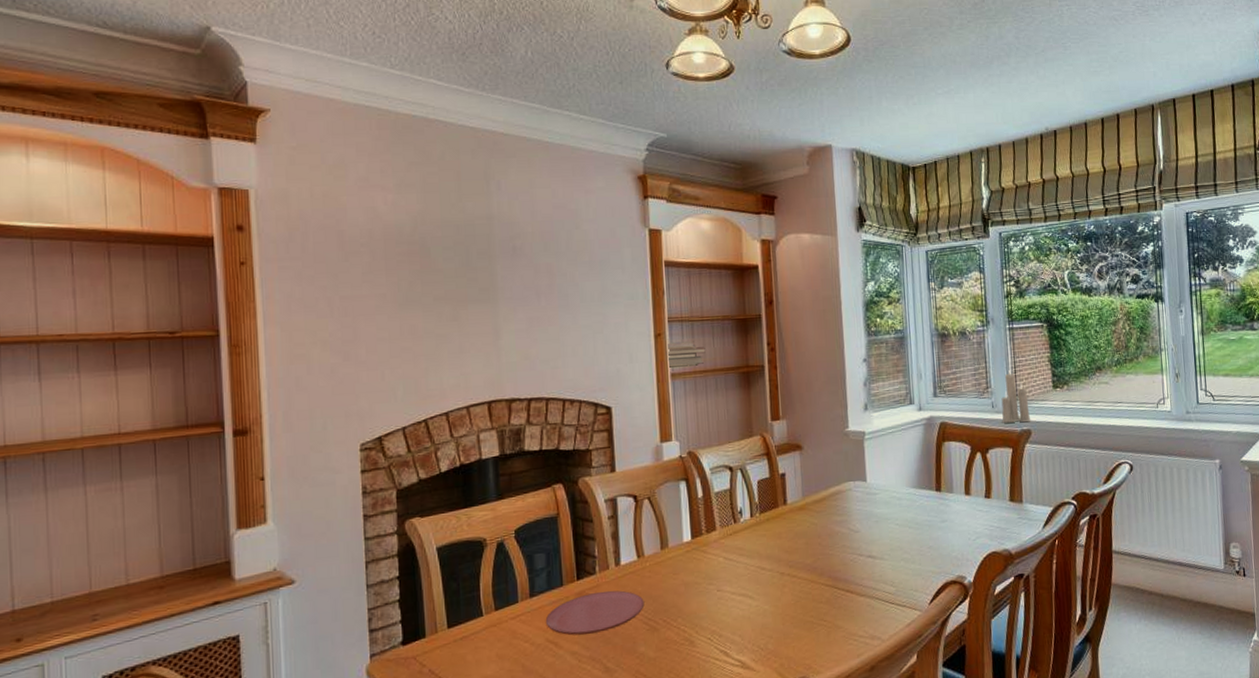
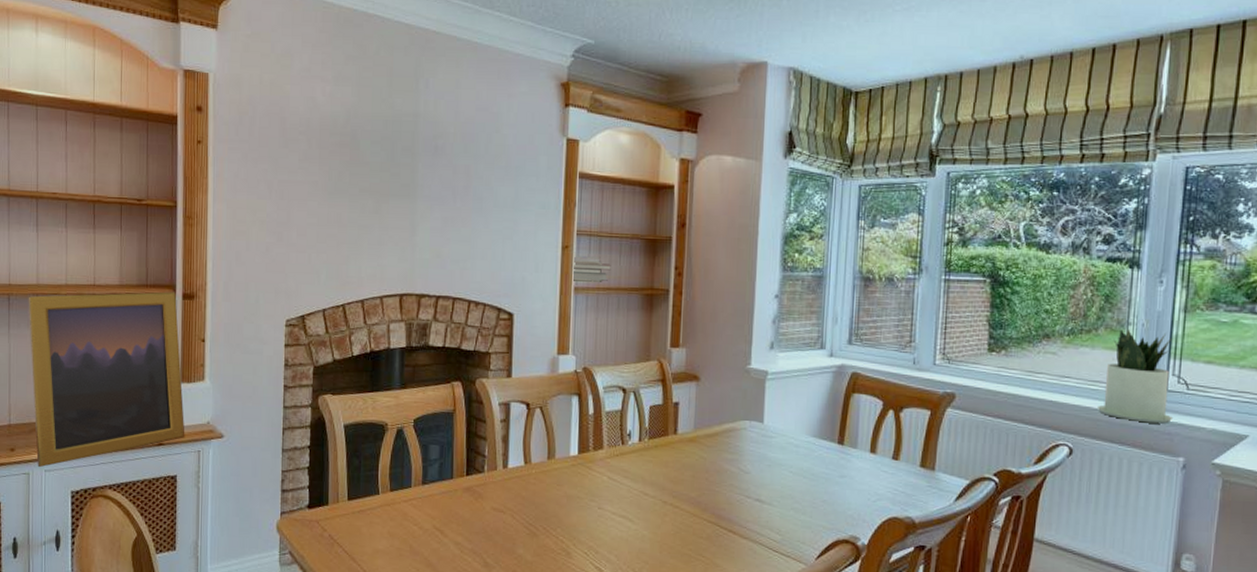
picture frame: none [31,430,247,656] -> present [28,291,185,468]
plate: present [545,590,645,636] -> none [434,490,527,528]
candle: present [1001,370,1030,423] -> none [922,326,957,385]
planter: none [1147,354,1207,435] -> present [1098,329,1174,424]

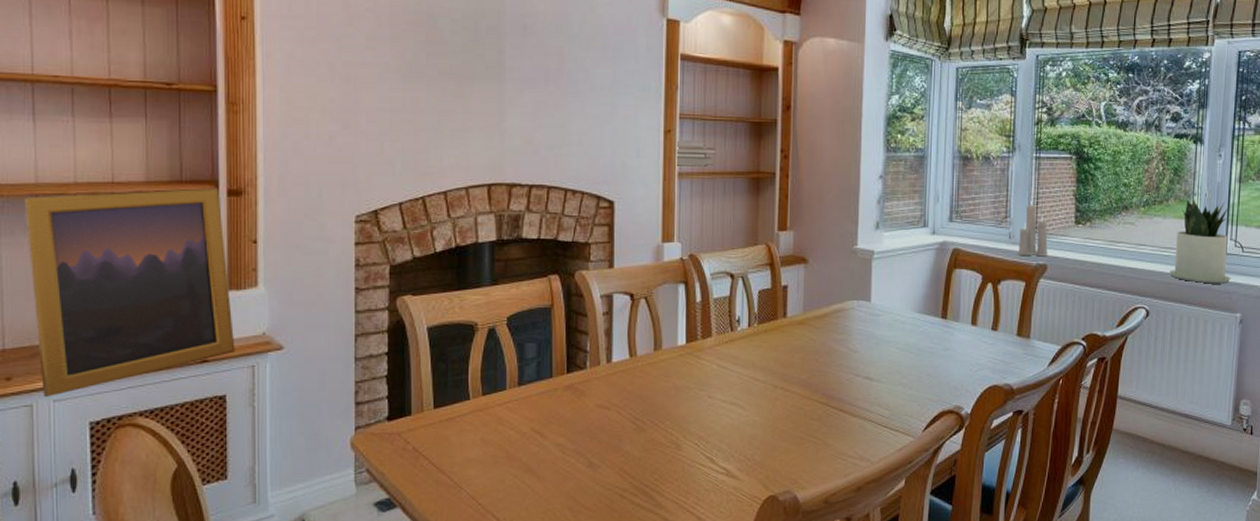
candle: none [922,326,957,385] -> present [1017,201,1048,257]

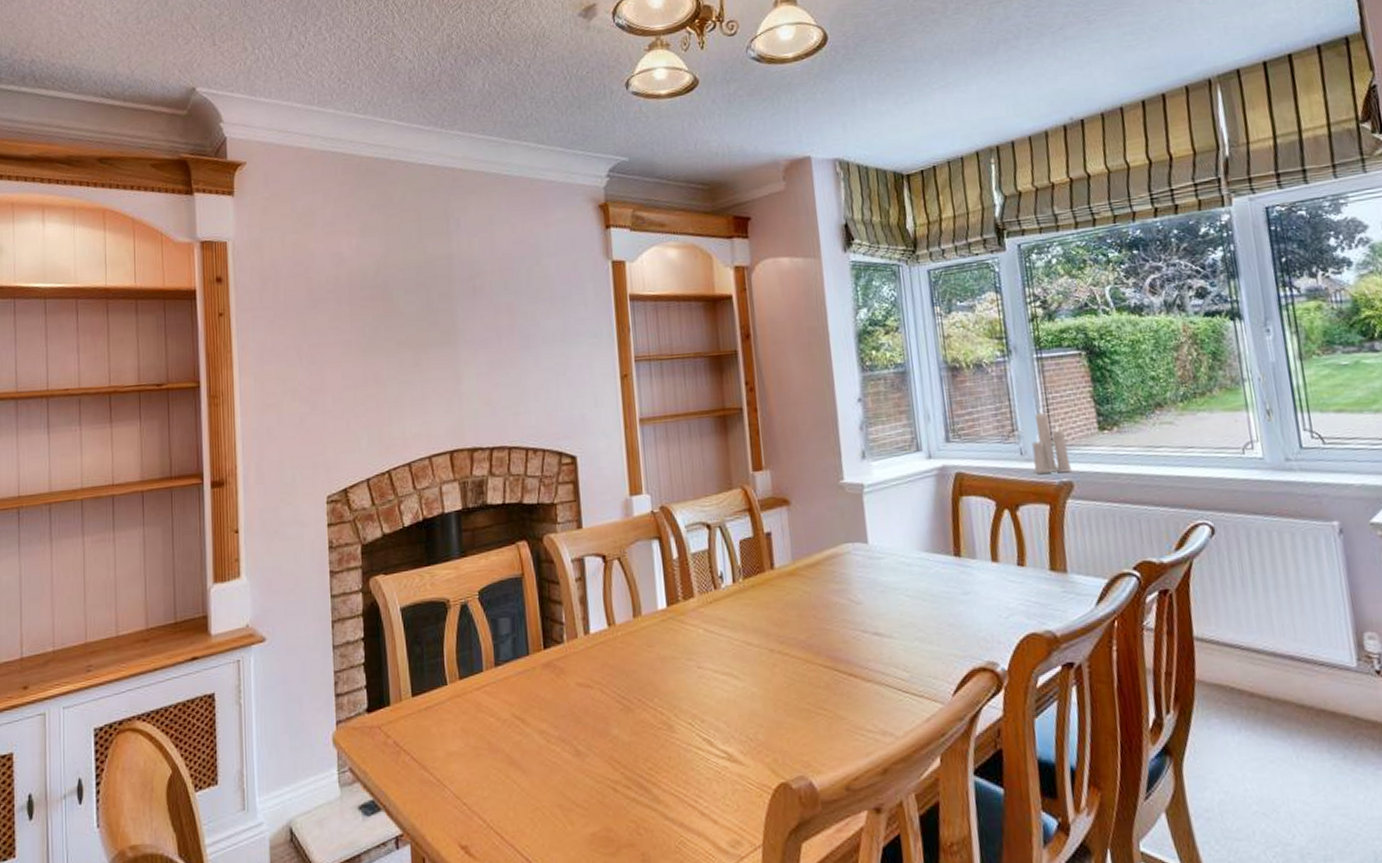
picture frame: present [24,188,235,398] -> none [40,481,222,705]
books: present [674,140,716,167] -> none [633,382,677,412]
planter: present [1169,200,1232,284] -> none [1231,385,1316,488]

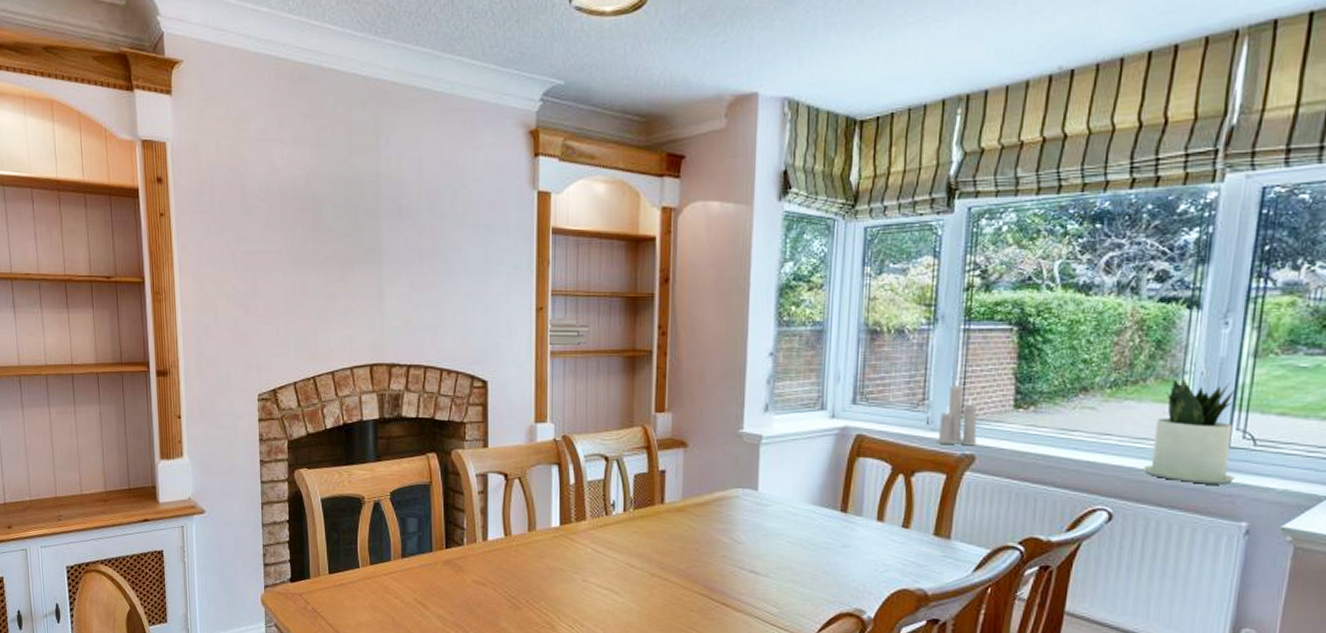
books: none [633,382,677,412] -> present [547,318,589,345]
planter: none [1231,385,1316,488] -> present [1144,379,1237,485]

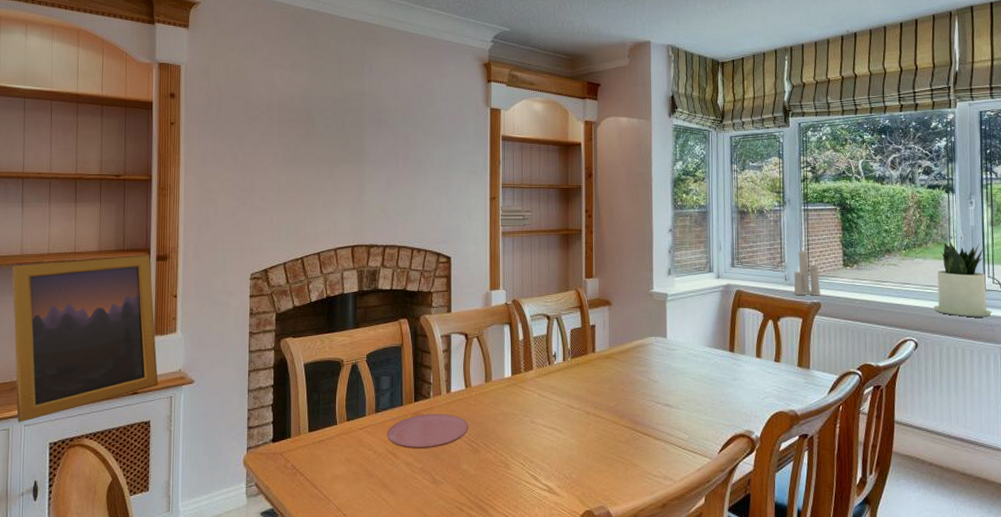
picture frame: none [11,369,169,544] -> present [12,255,158,423]
plate: none [414,562,509,601] -> present [386,413,469,449]

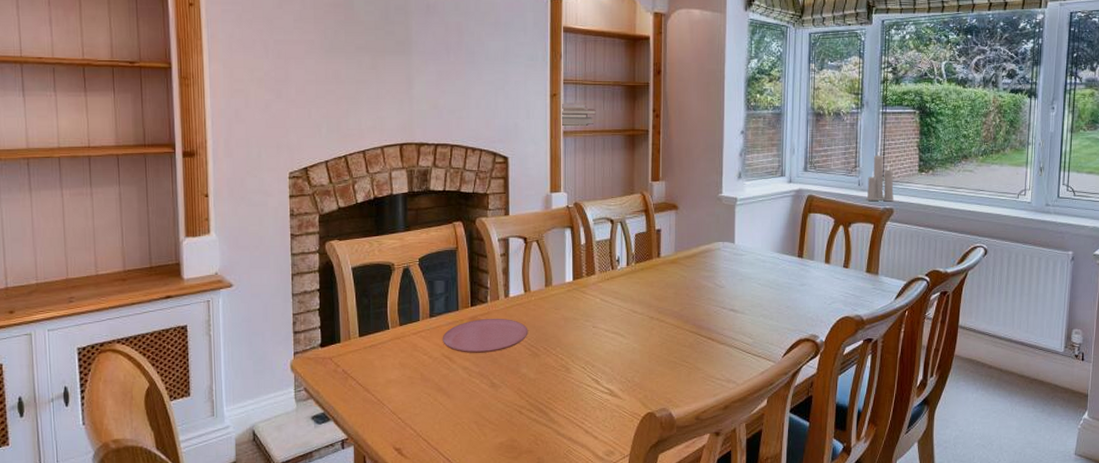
picture frame: present [12,255,158,423] -> none [18,151,194,328]
planter: present [934,242,993,318] -> none [1006,149,1064,225]

